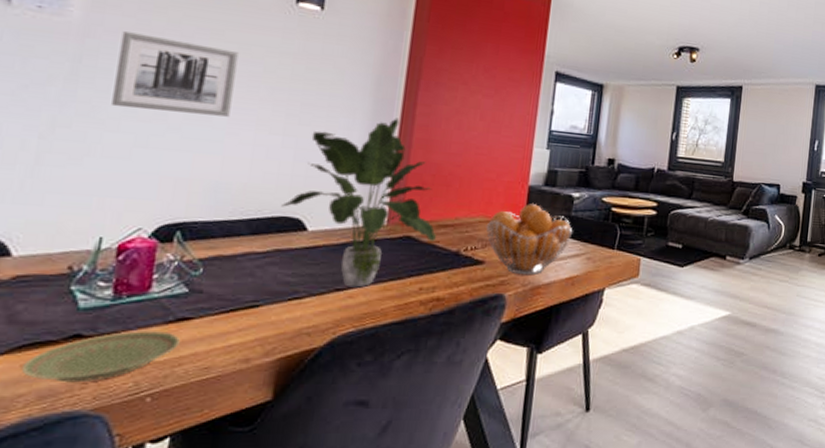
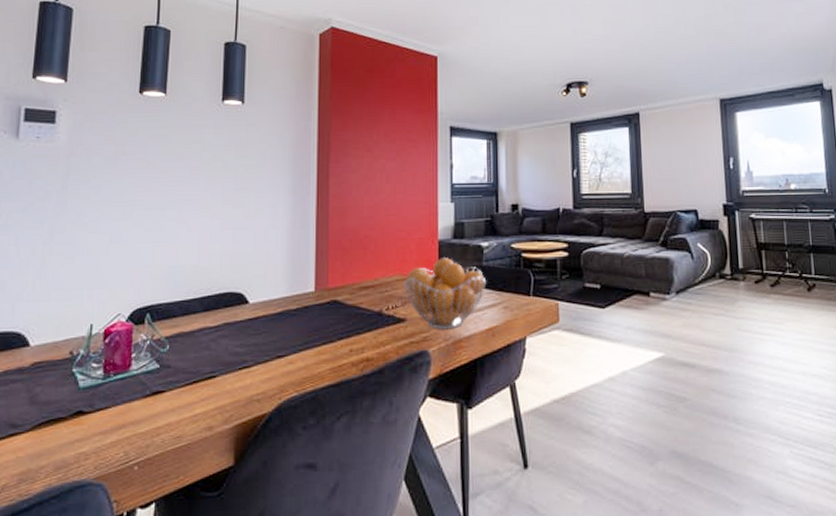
plate: present [21,331,181,383] -> none [41,405,157,455]
wall art: present [112,31,240,117] -> none [92,147,183,211]
potted plant: present [281,118,436,288] -> none [226,191,359,354]

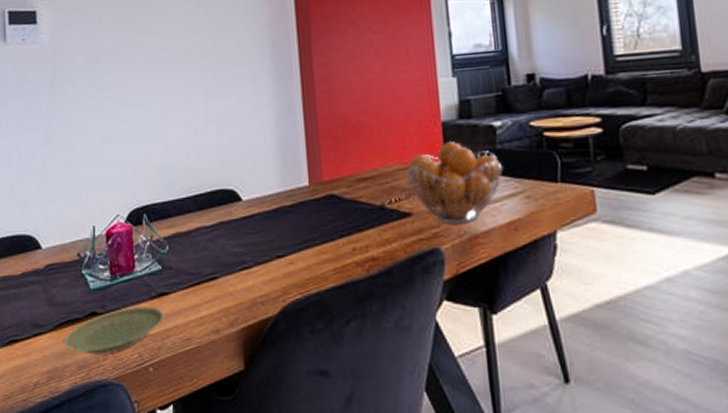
plate: none [41,405,157,455] -> present [63,306,165,355]

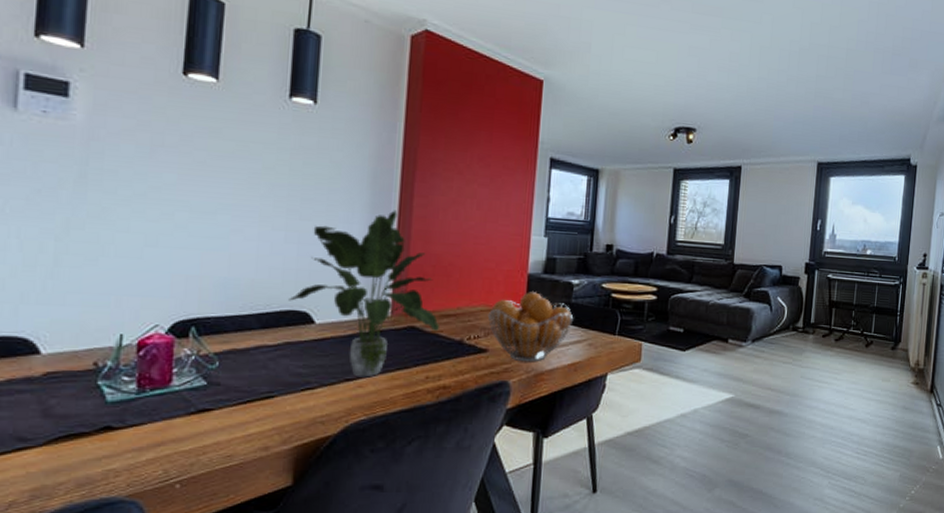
plate: present [63,306,165,355] -> none [59,422,204,471]
potted plant: none [217,74,358,253] -> present [289,210,439,378]

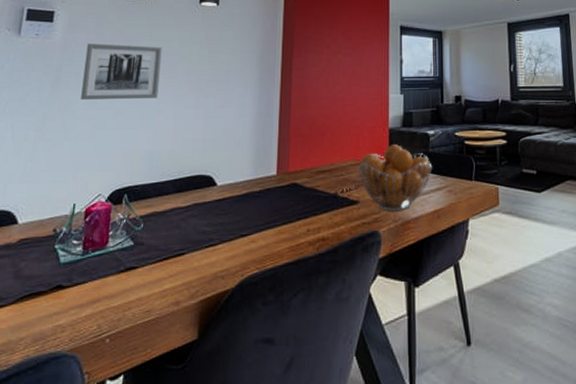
wall art: none [120,133,239,214] -> present [81,43,163,101]
potted plant: present [289,210,439,378] -> none [197,83,316,233]

